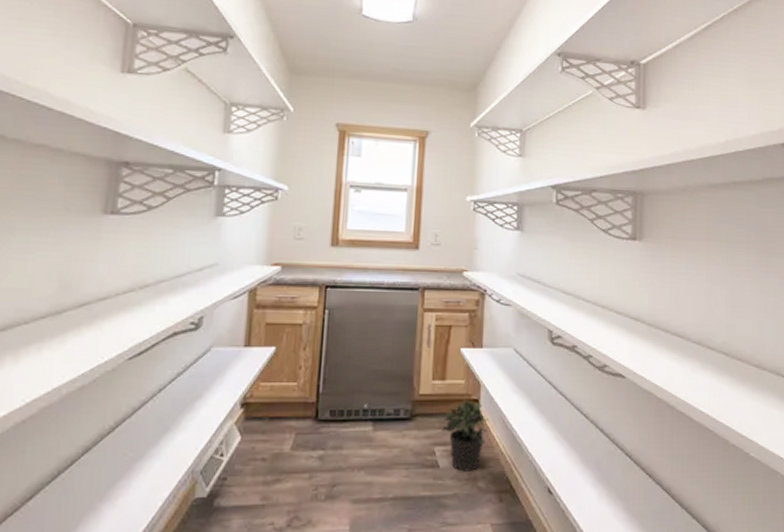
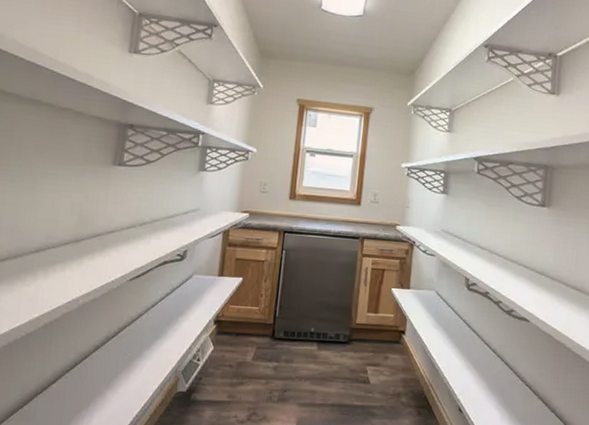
potted plant: present [441,400,490,472] -> none [373,331,413,389]

